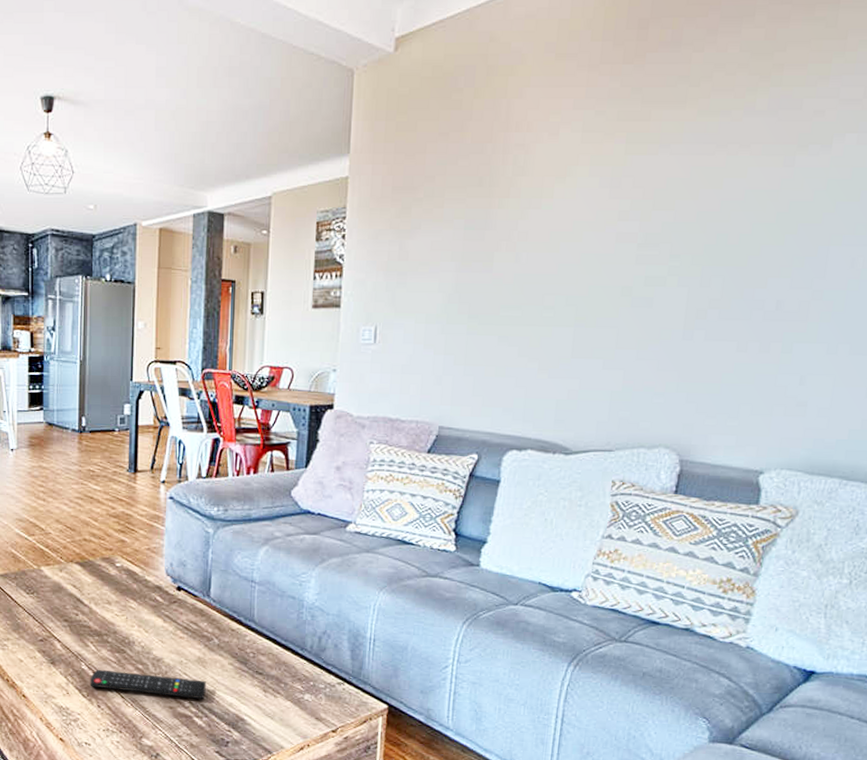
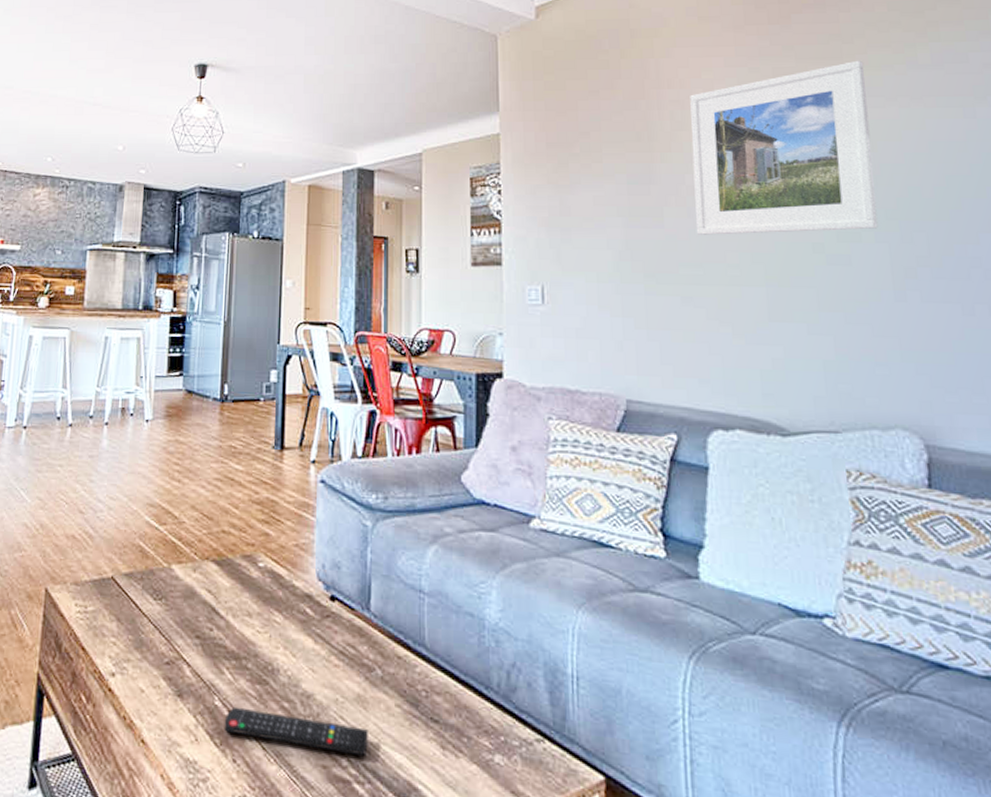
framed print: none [520,104,705,279] -> present [690,60,878,235]

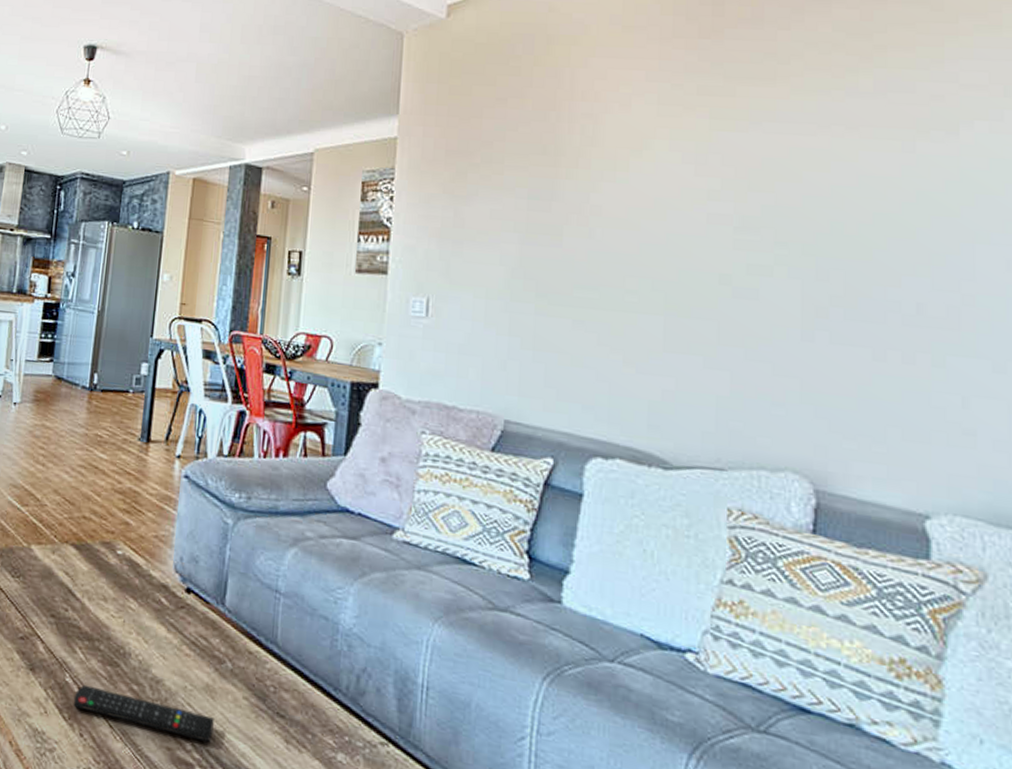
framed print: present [690,60,878,235] -> none [596,83,799,264]

